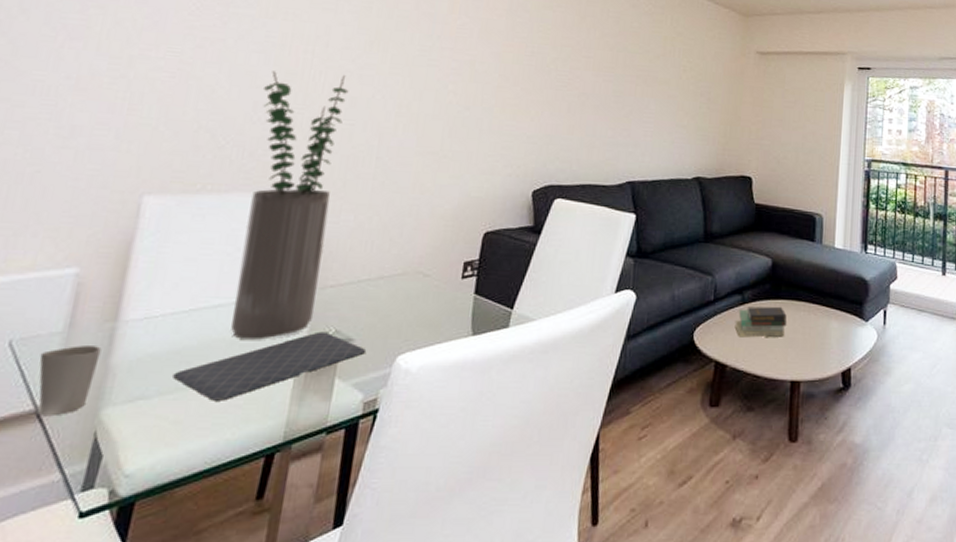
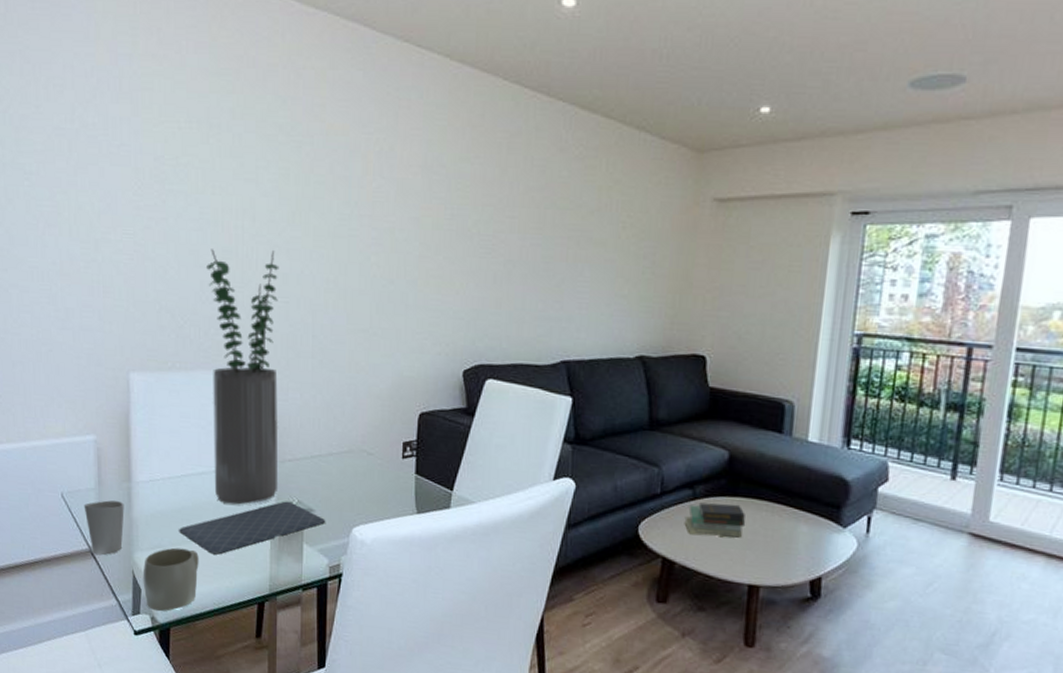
mug: none [106,397,195,481] -> present [142,547,199,611]

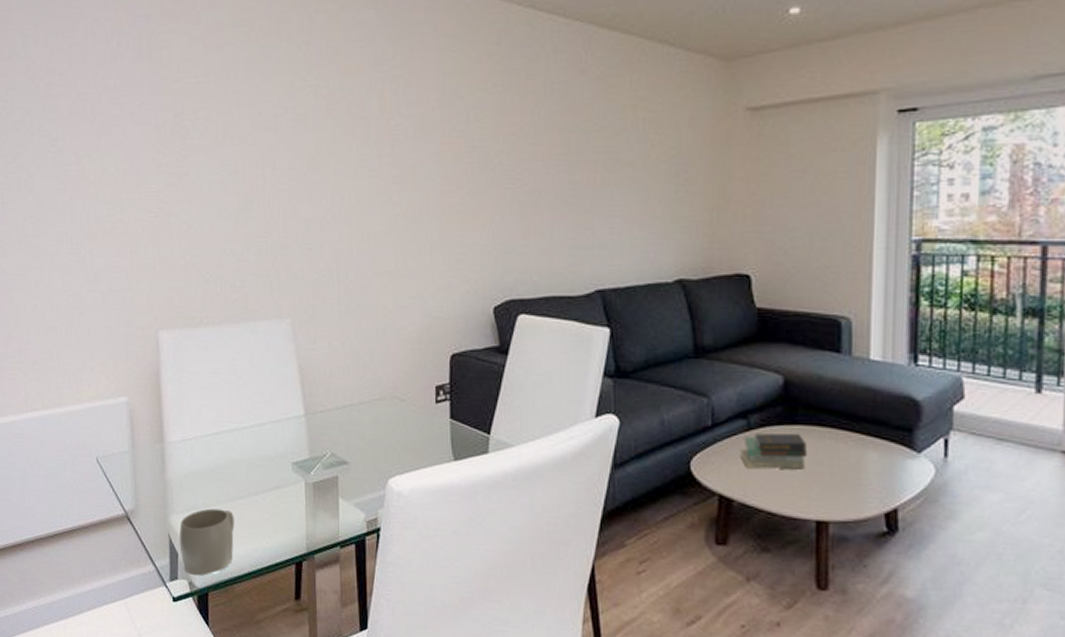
cup: present [84,500,124,556] -> none [118,463,159,520]
placemat: present [179,501,326,555] -> none [213,454,361,514]
vase: present [206,249,280,505] -> none [229,197,310,461]

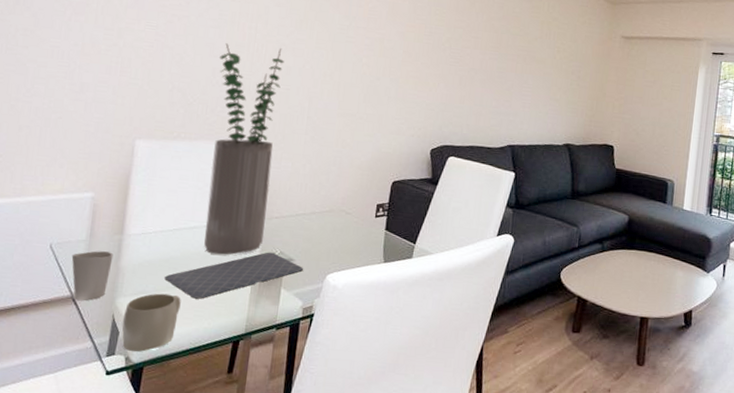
cup: none [118,463,159,520] -> present [71,251,113,301]
placemat: none [213,454,361,514] -> present [164,252,304,299]
vase: none [229,197,310,461] -> present [204,43,285,255]
books: present [740,432,808,470] -> none [595,254,640,281]

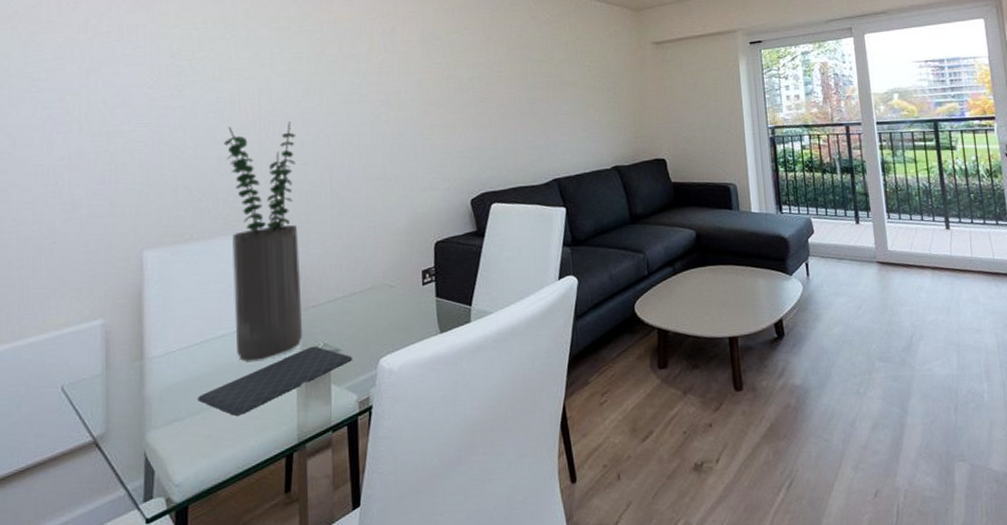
cup: present [71,251,113,301] -> none [88,382,136,445]
mug: present [121,293,181,352] -> none [156,416,220,491]

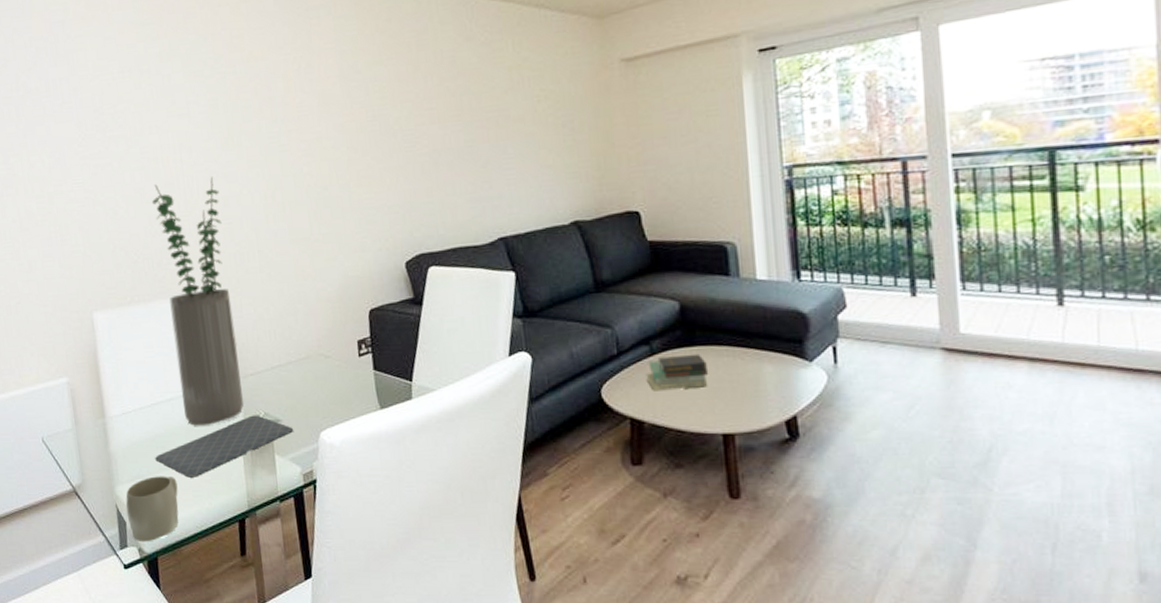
mug: none [156,416,220,491] -> present [125,476,179,541]
books: none [670,272,718,305] -> present [646,353,709,391]

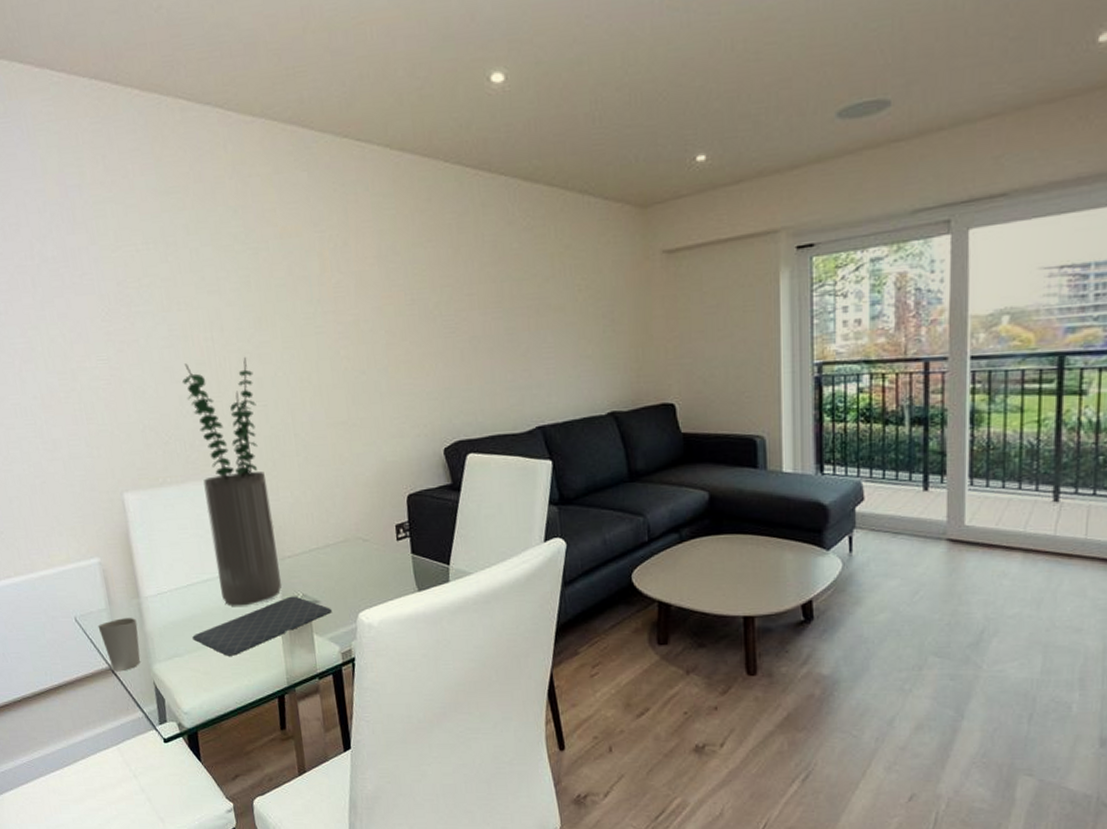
cup: none [63,438,104,494] -> present [98,618,141,672]
mug: present [125,476,179,541] -> none [163,654,218,717]
books: present [646,353,709,391] -> none [674,541,734,576]

